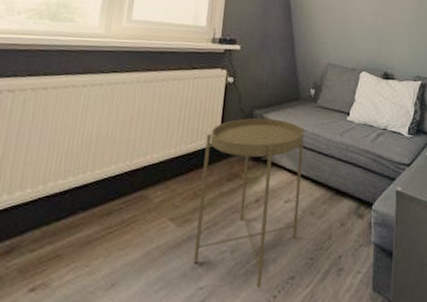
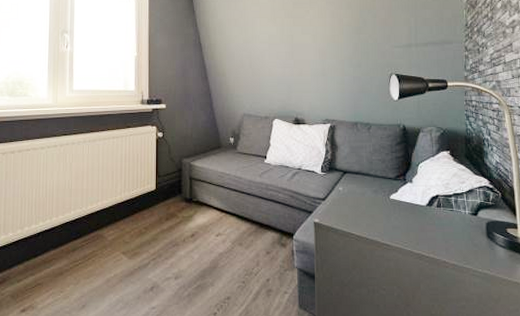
side table: present [193,118,305,288] -> none [144,165,229,307]

